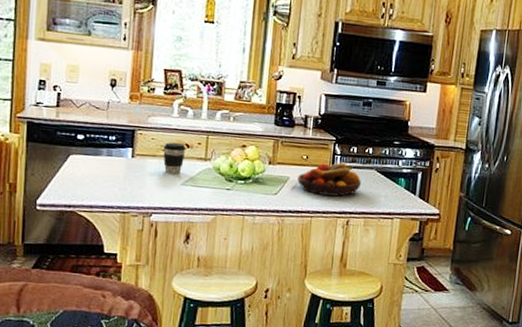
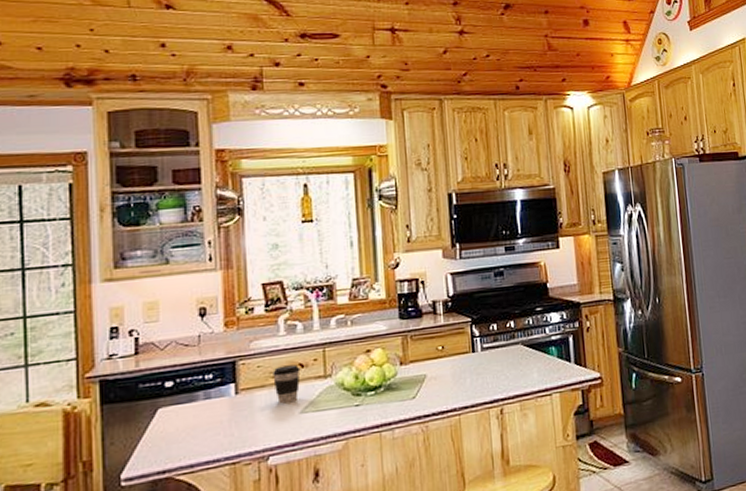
fruit bowl: present [297,161,361,197] -> none [436,342,509,388]

